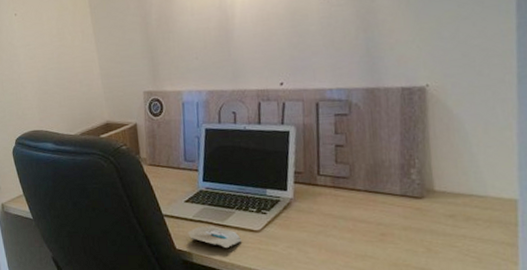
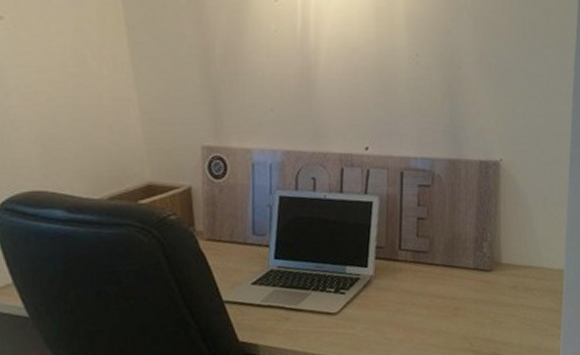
pencil case: present [188,225,242,249] -> none [254,310,318,336]

